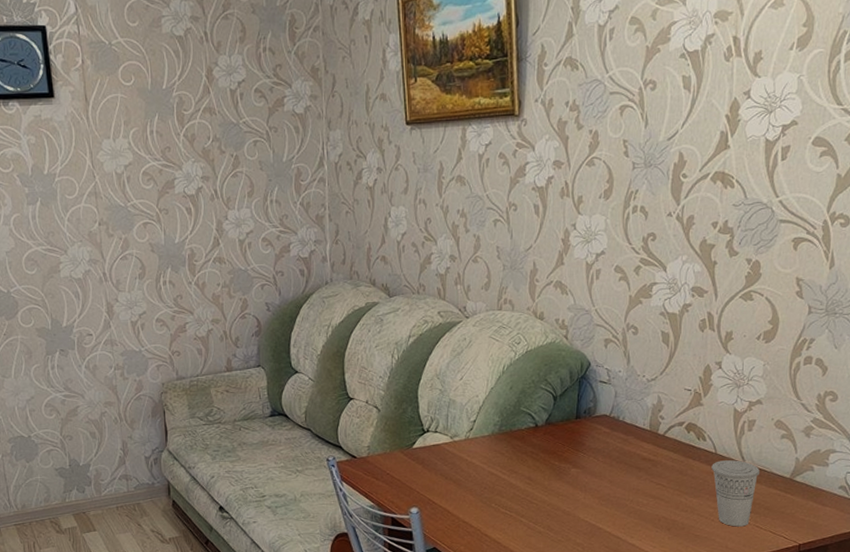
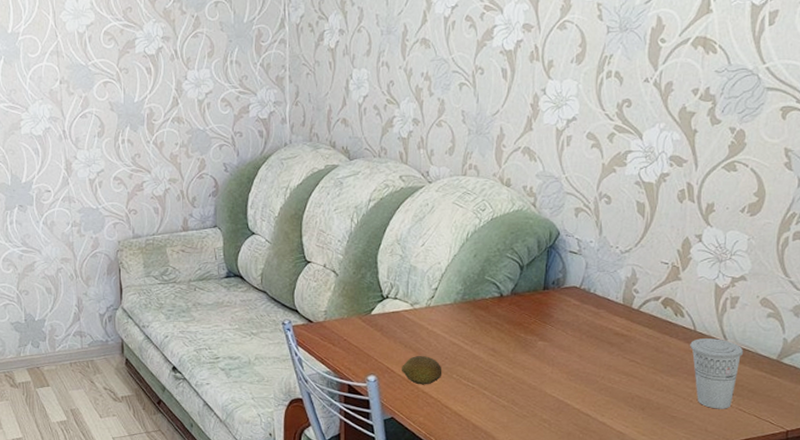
fruit: none [443,486,482,515] -> present [402,355,442,385]

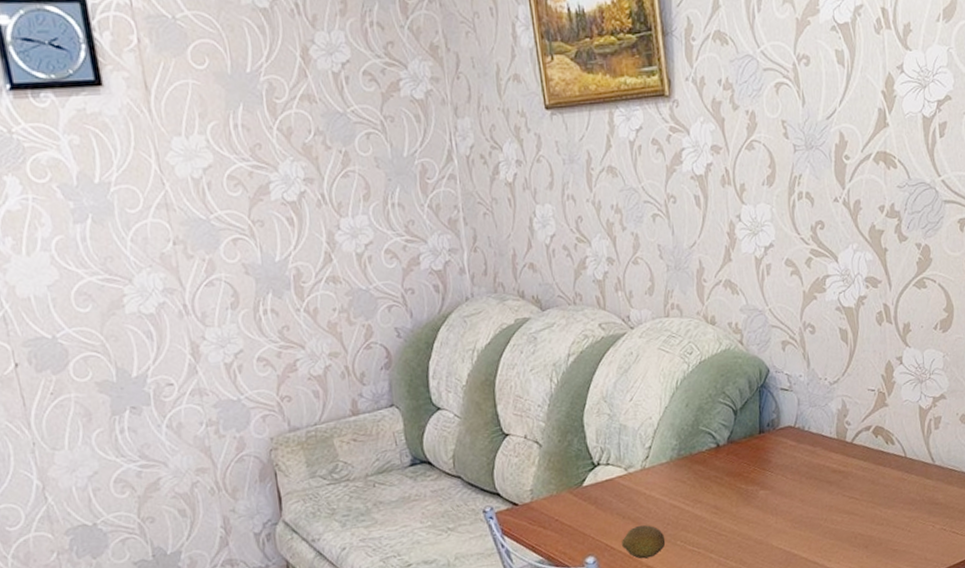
cup: present [690,338,744,409] -> none [902,462,951,536]

